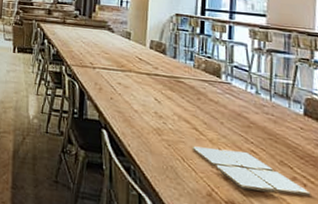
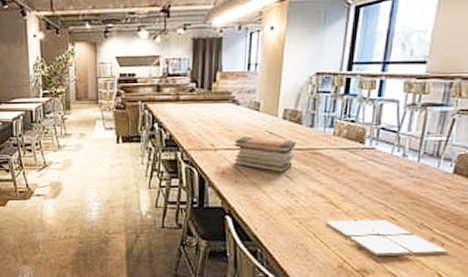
book stack: none [110,59,161,95] -> present [234,136,295,172]

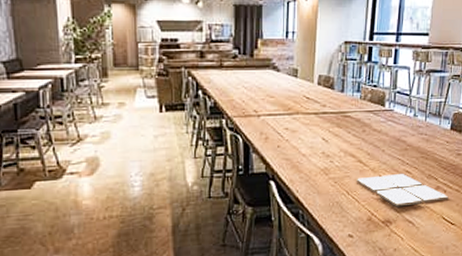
book stack: present [234,136,295,172] -> none [276,102,329,135]

